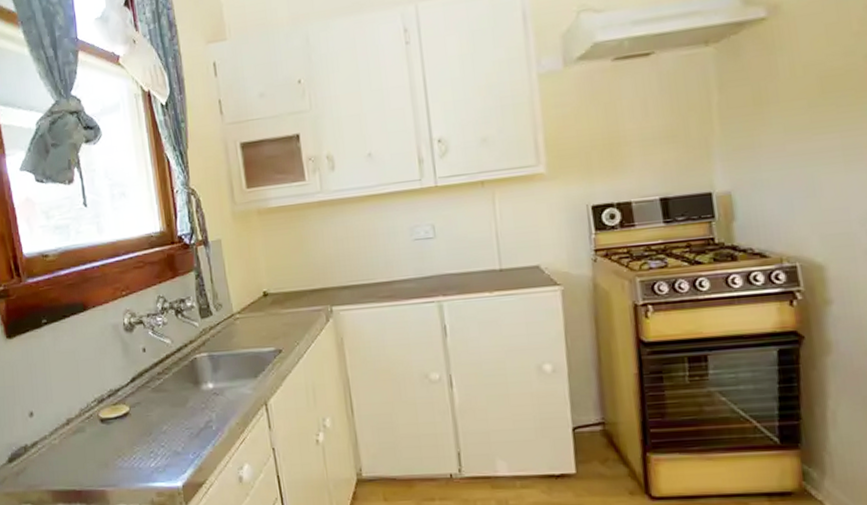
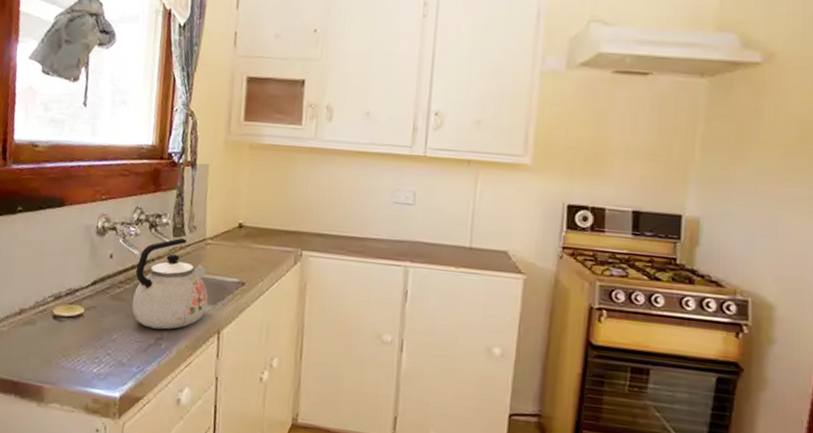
kettle: none [171,317,250,413] -> present [132,237,209,330]

